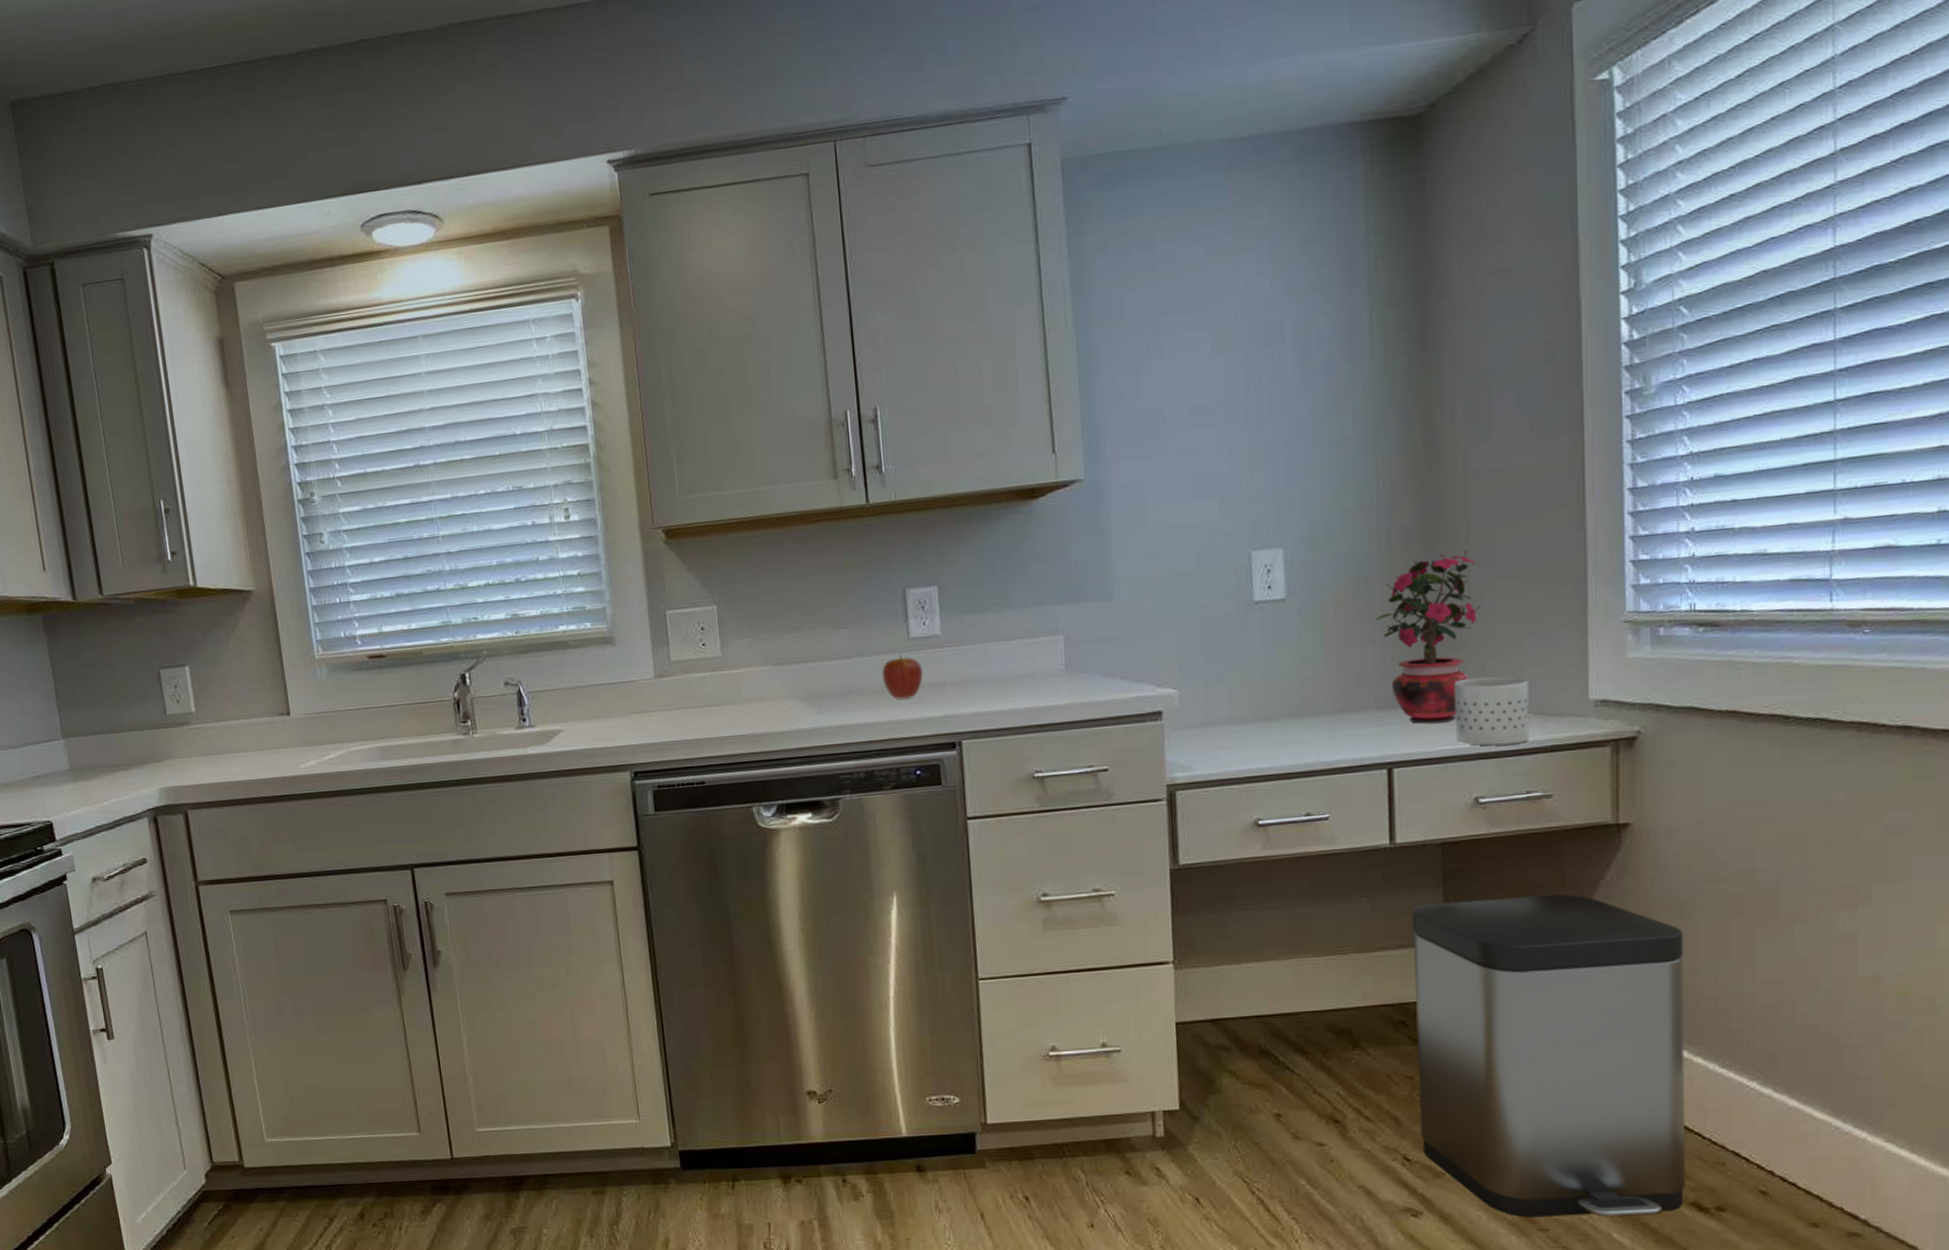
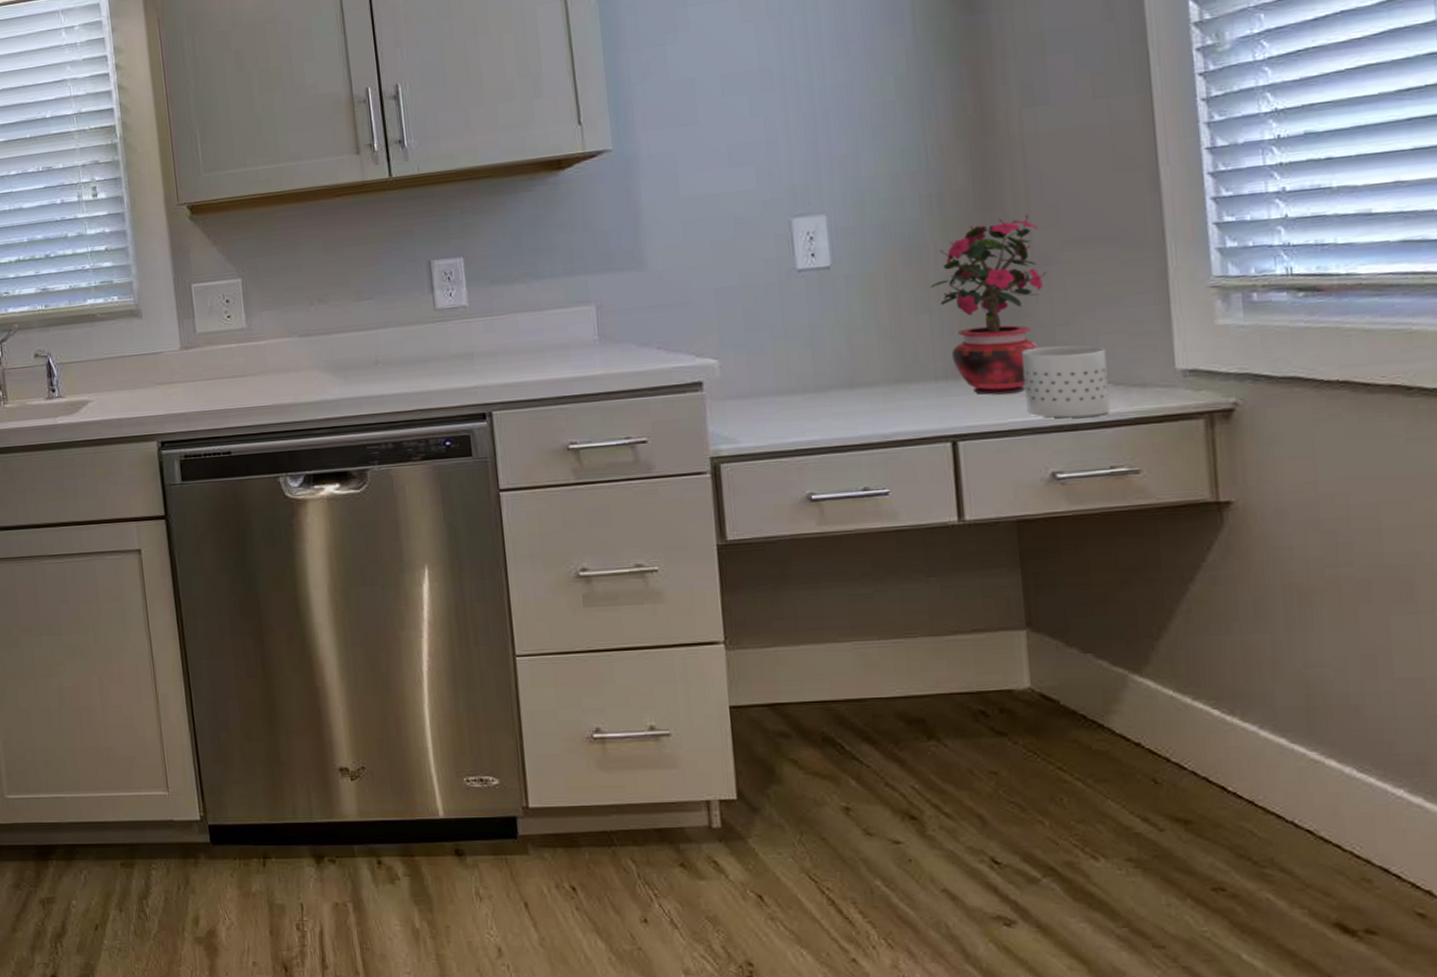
fruit: present [881,654,923,700] -> none [408,325,451,370]
pedal bin: present [1411,894,1685,1218] -> none [986,577,1326,935]

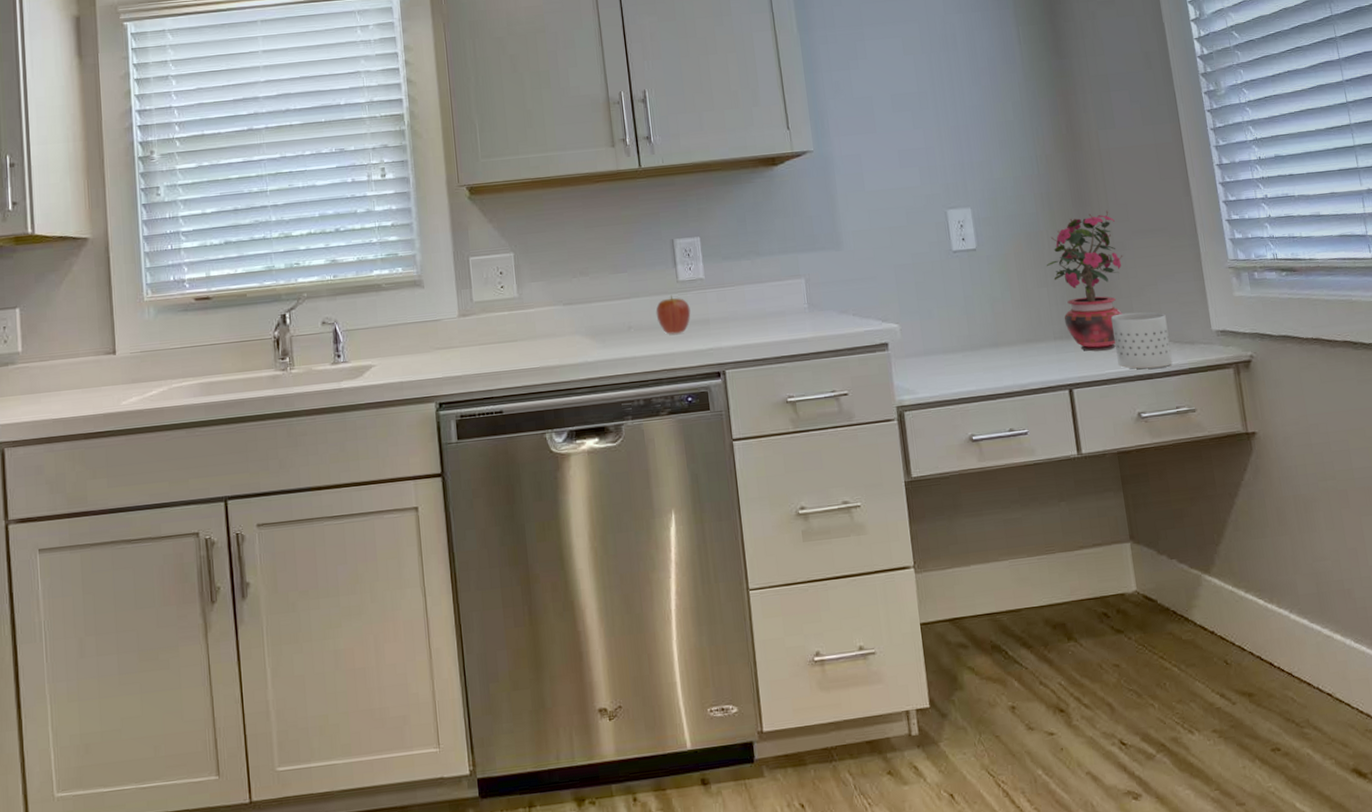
fruit: none [408,325,451,370] -> present [655,295,691,335]

